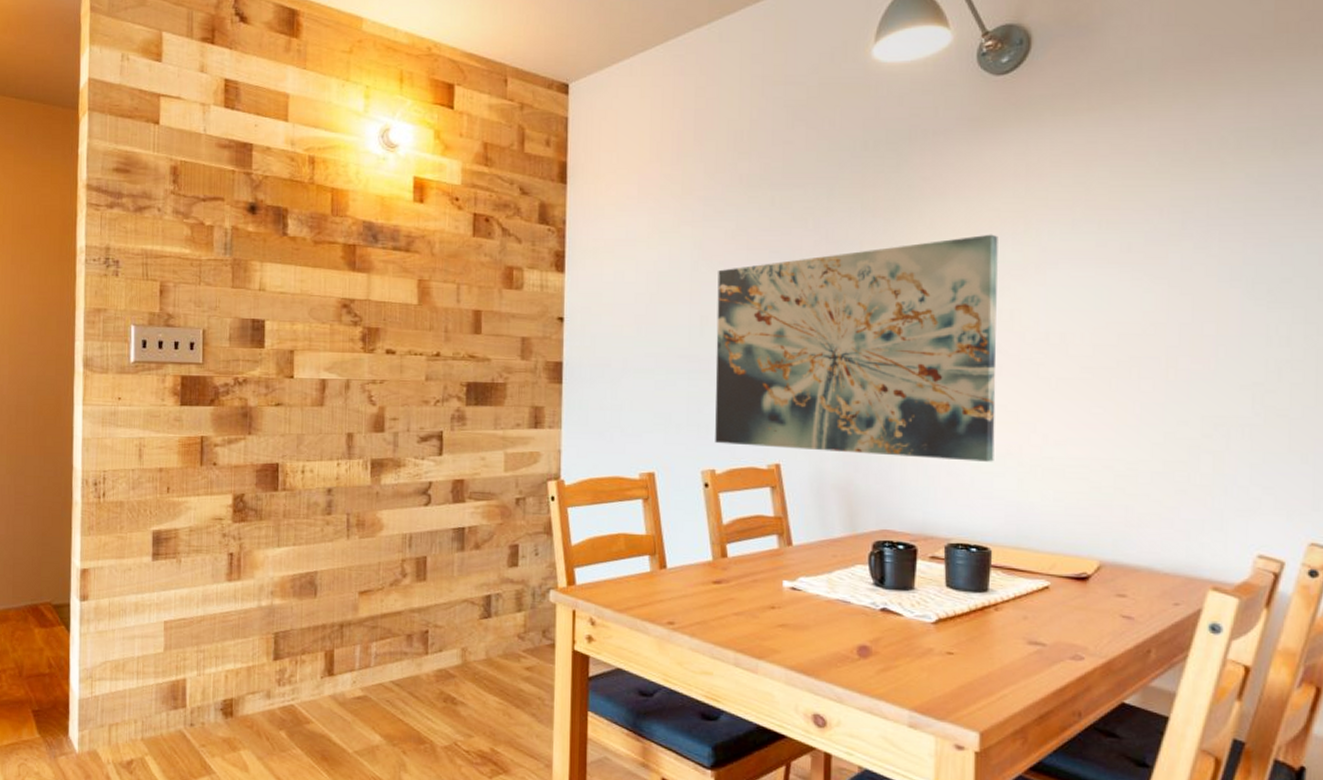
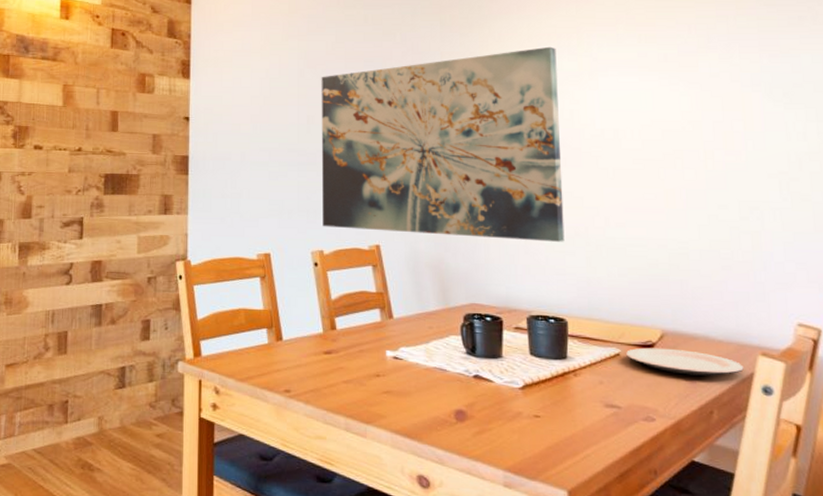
plate: none [1055,580,1190,612] -> present [625,347,744,376]

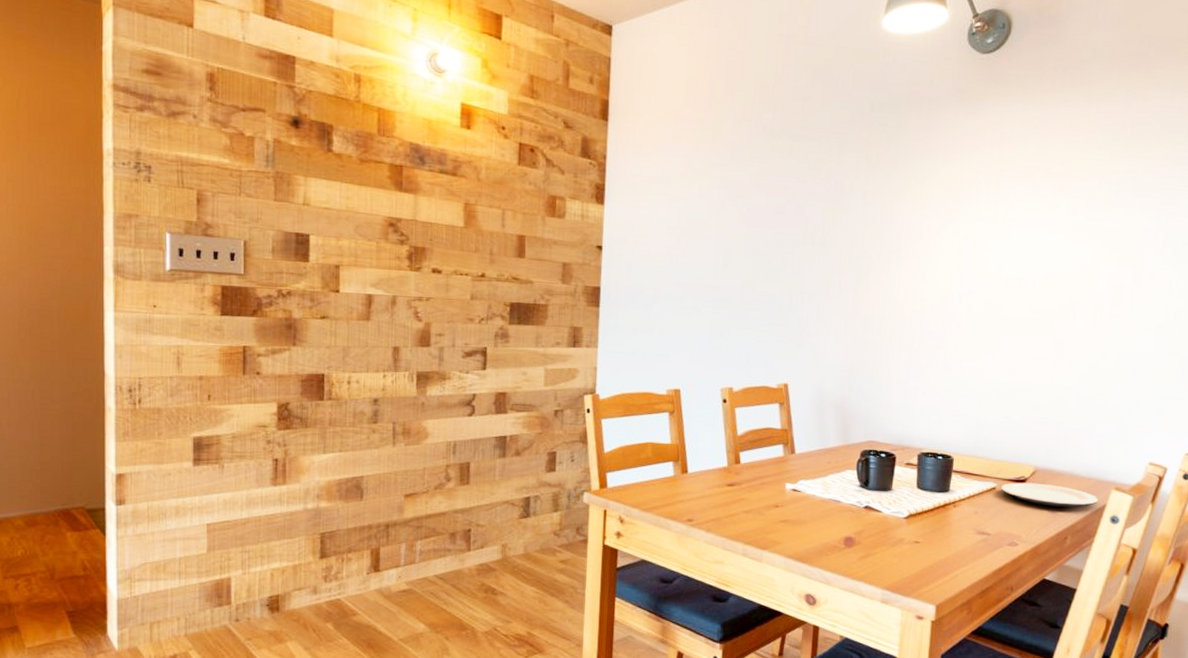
wall art: present [321,46,565,242] -> none [733,192,975,385]

